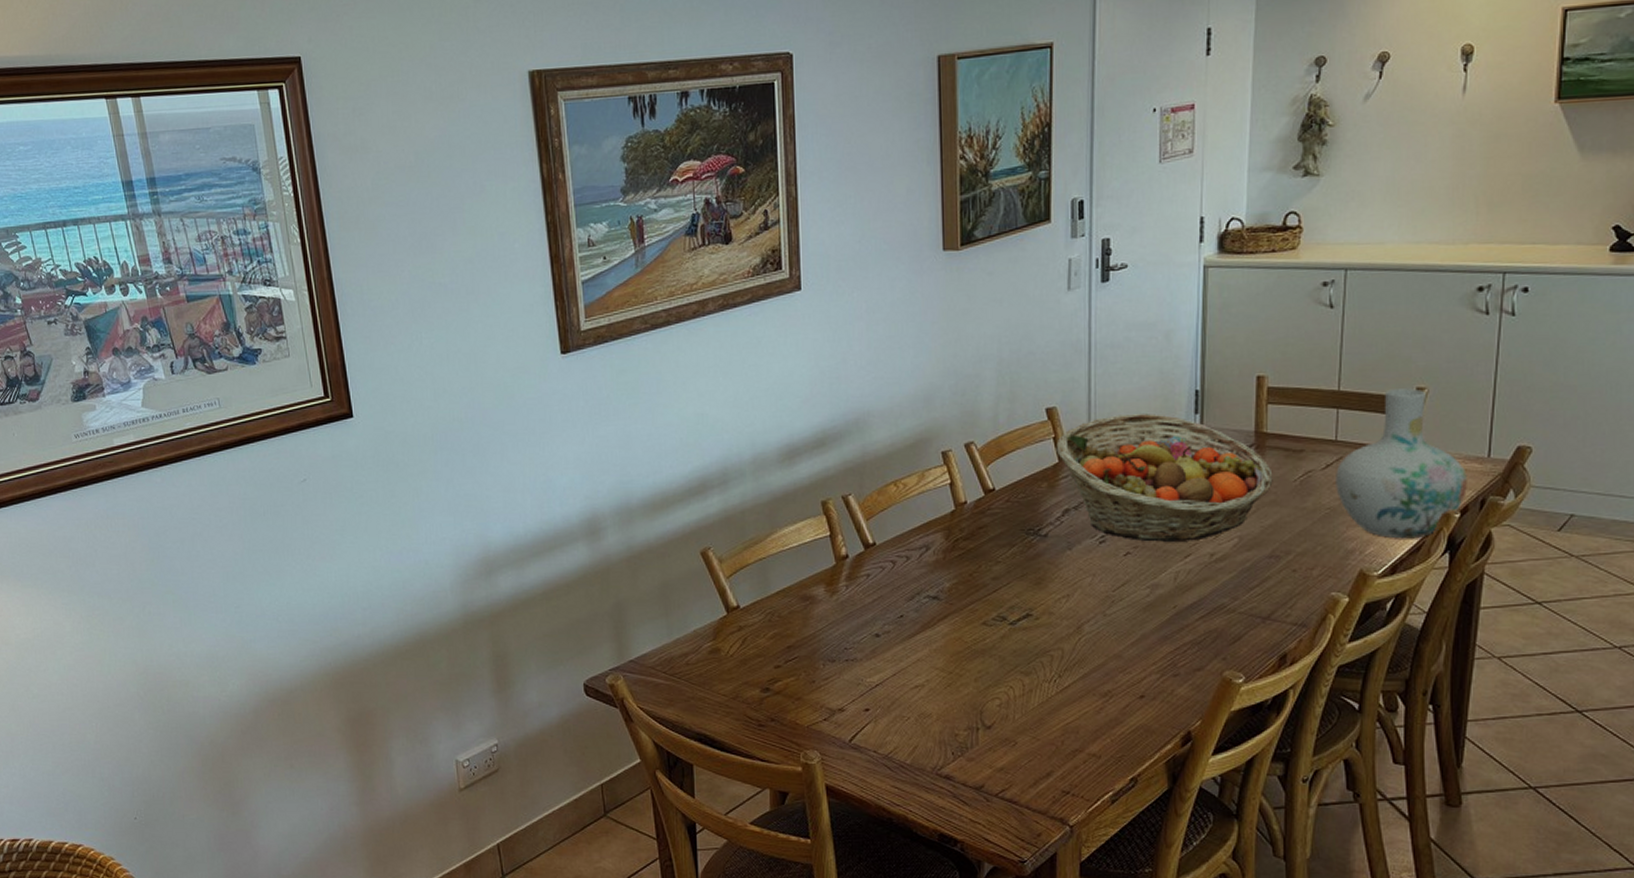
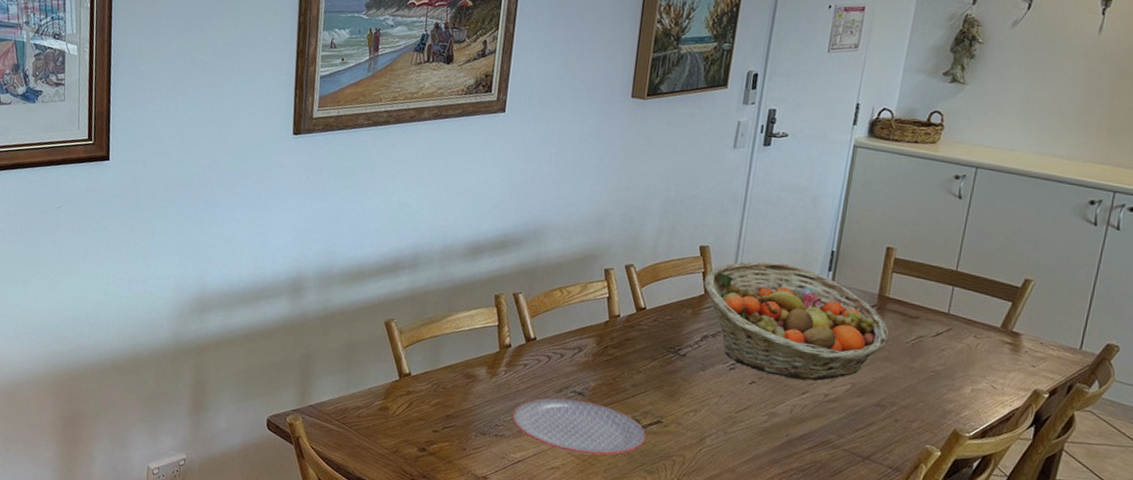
plate: none [860,605,1017,665] -> present [511,397,647,455]
vase: present [1336,388,1467,539] -> none [942,276,1059,410]

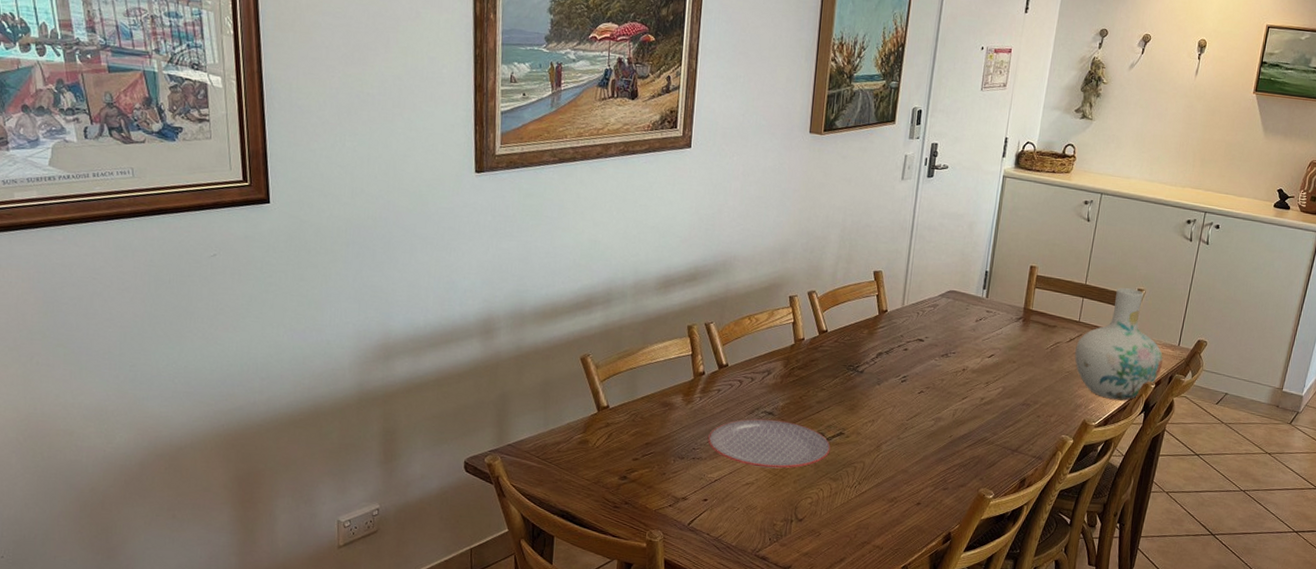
fruit basket: present [703,261,889,381] -> none [878,283,1033,387]
vase: none [942,276,1059,410] -> present [1074,288,1163,401]

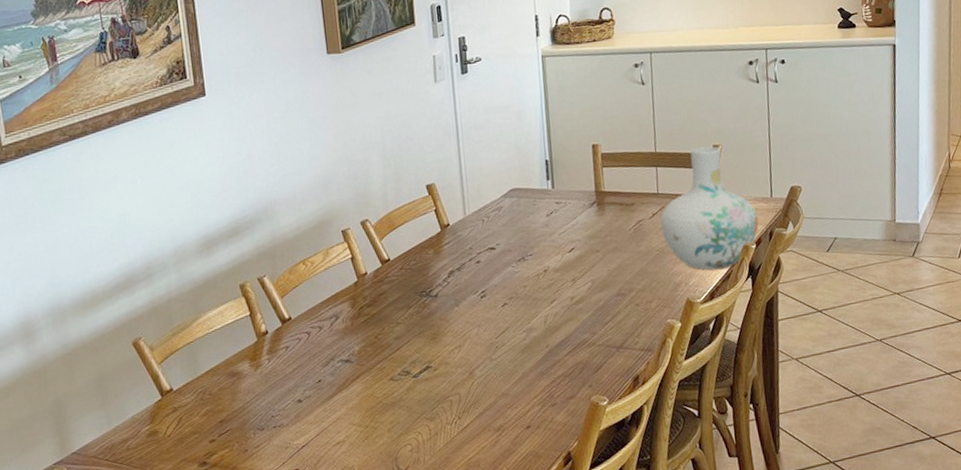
plate: present [707,418,831,469] -> none [284,366,420,423]

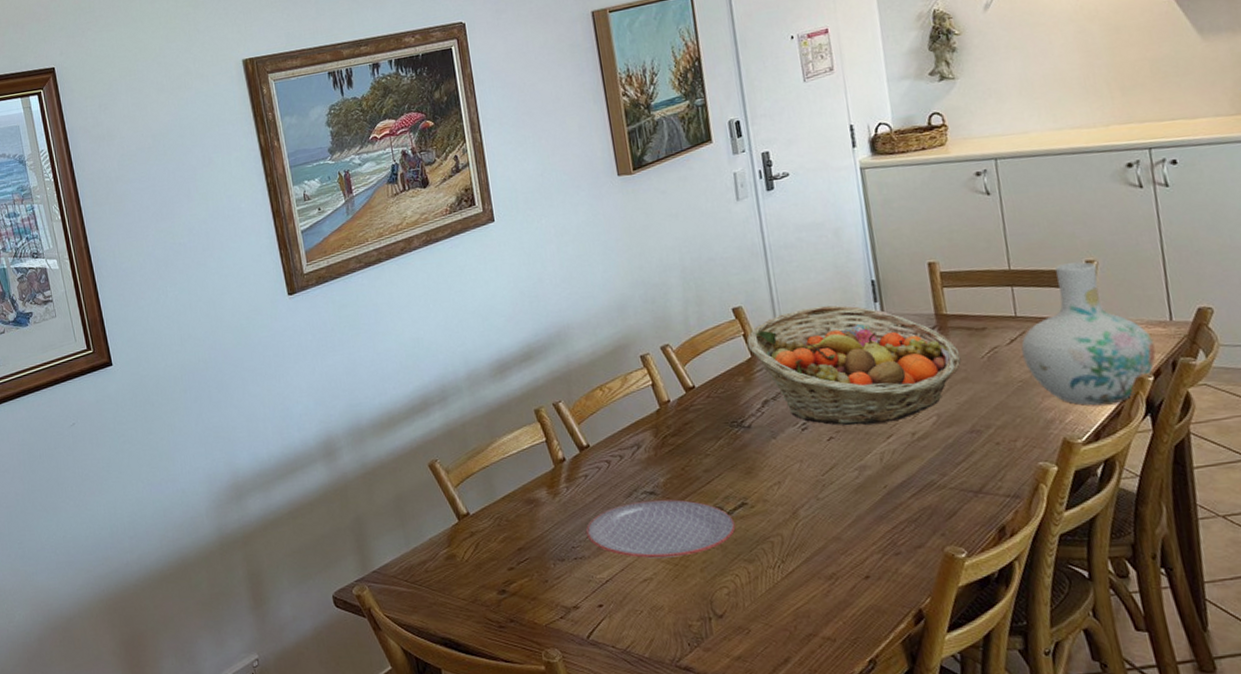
plate: none [284,366,420,423] -> present [585,499,736,559]
fruit basket: none [437,182,614,293] -> present [746,305,962,426]

